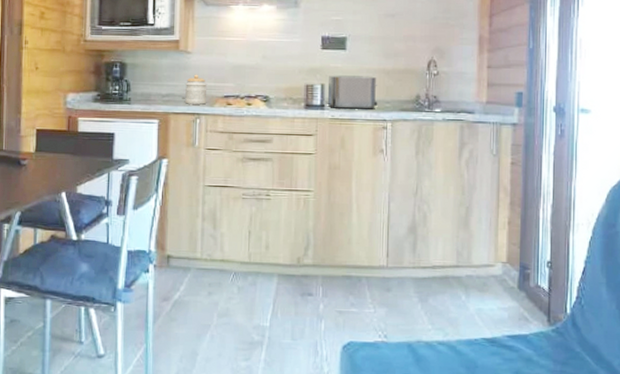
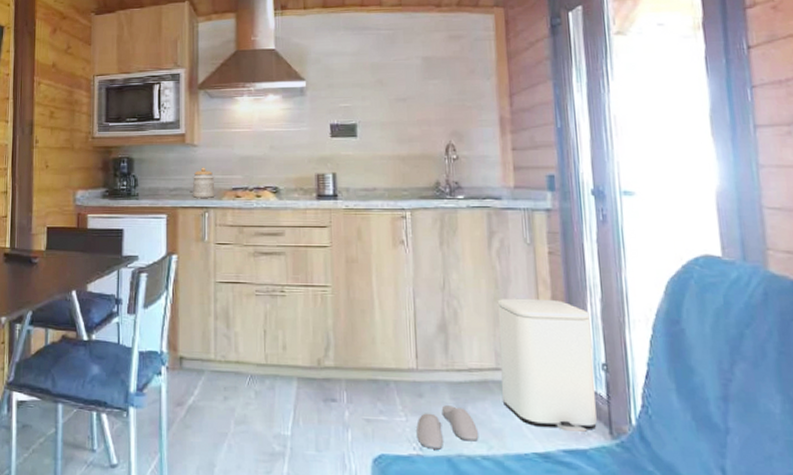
toaster: present [327,75,378,109] -> none [339,163,395,198]
slippers: none [383,298,437,337] -> present [416,405,479,450]
pedal bin: none [459,203,542,321] -> present [497,298,597,433]

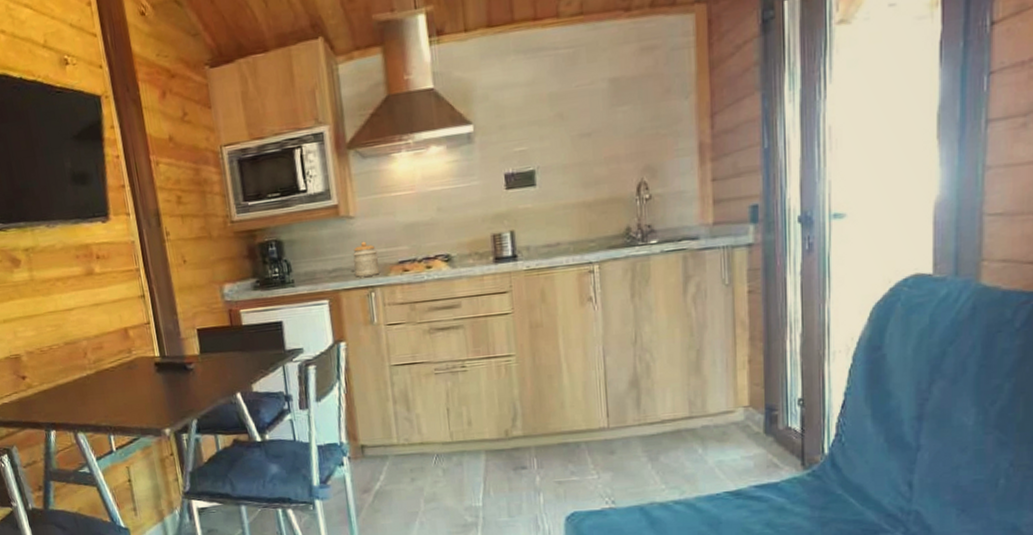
slippers: present [416,405,479,450] -> none [609,458,672,501]
pedal bin: present [497,298,597,433] -> none [692,340,790,469]

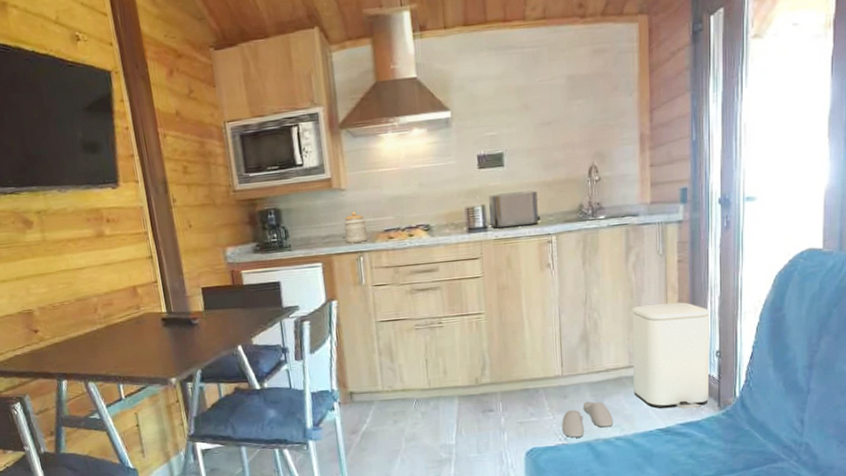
toaster: none [517,212,581,258] -> present [488,190,541,229]
slippers: none [609,458,672,501] -> present [562,401,614,438]
pedal bin: none [692,340,790,469] -> present [632,302,710,410]

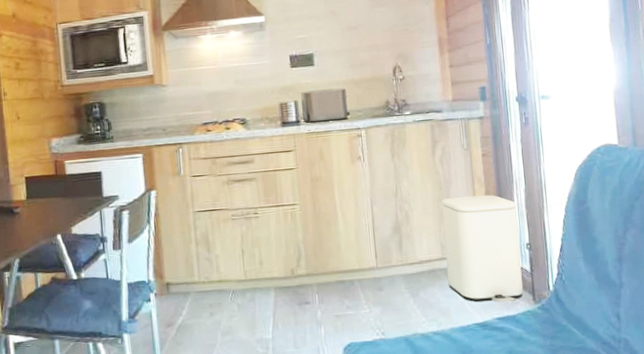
jar: present [343,211,368,243] -> none [163,105,187,136]
slippers: present [562,401,614,438] -> none [378,294,430,333]

